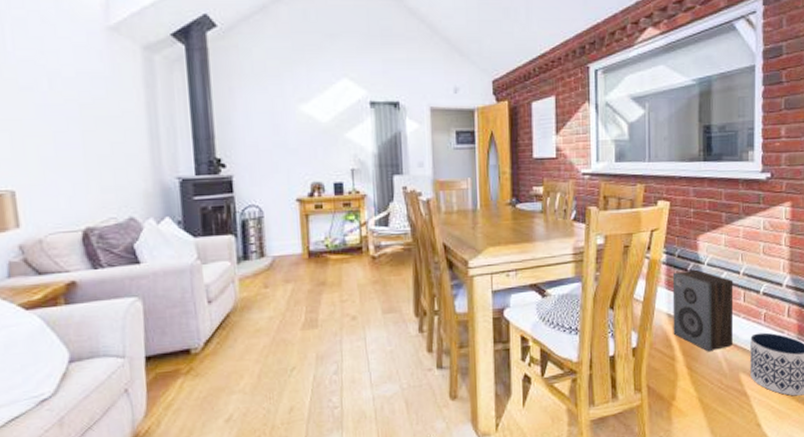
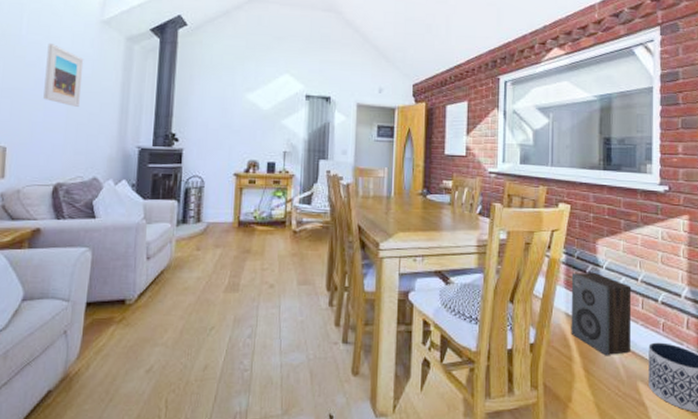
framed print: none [44,59,97,136] -> present [43,43,84,107]

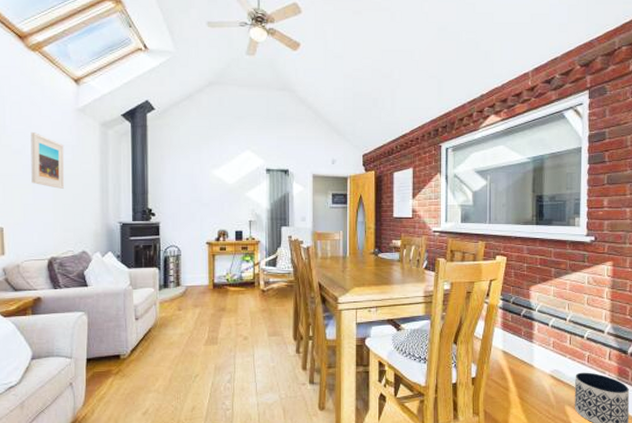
speaker: present [571,272,632,356] -> none [507,314,561,386]

